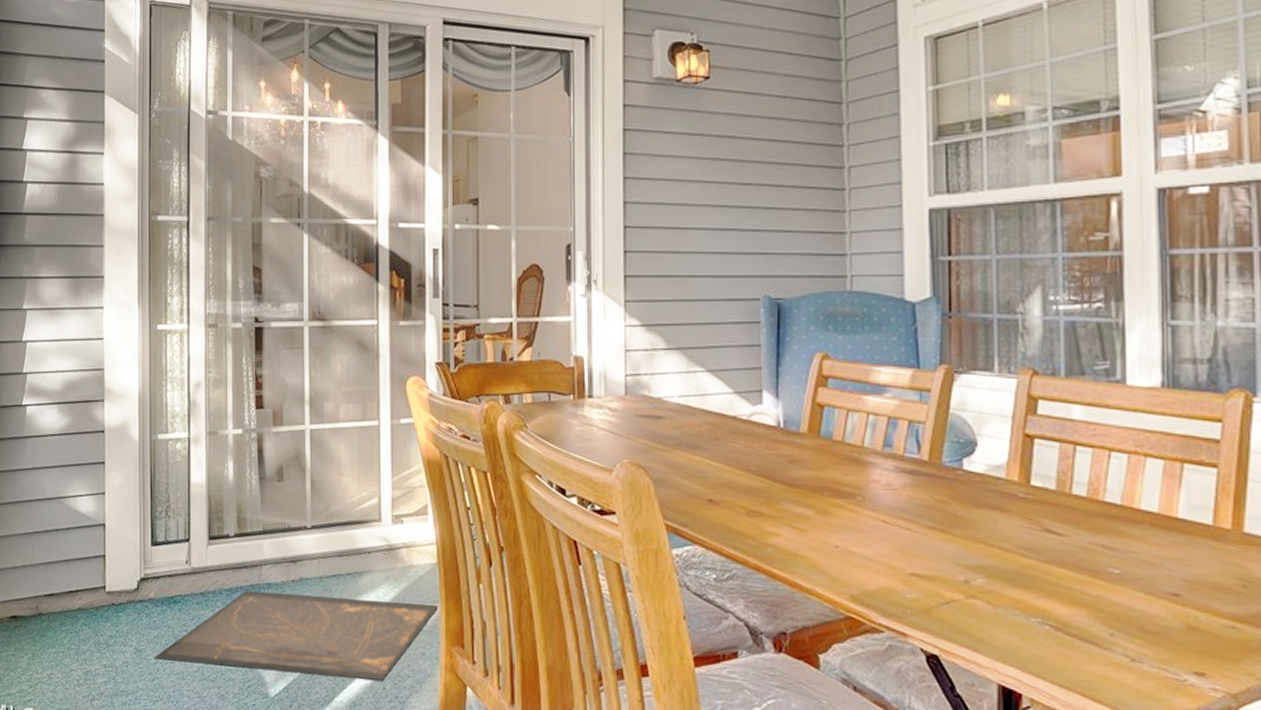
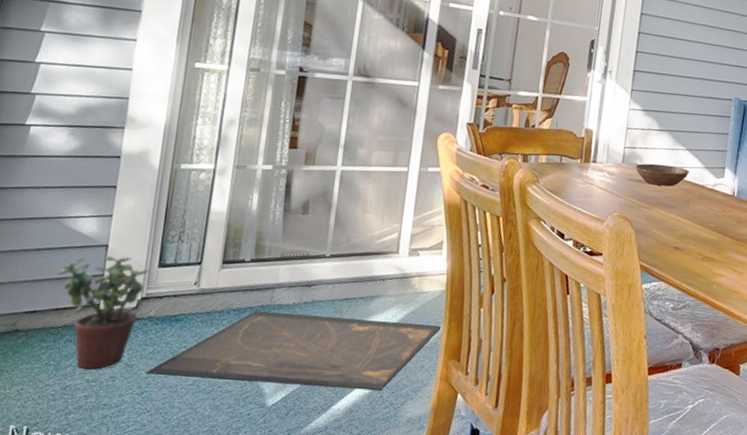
potted plant: none [66,535,143,655] -> present [57,256,149,370]
bowl: none [642,393,714,421] -> present [635,163,689,187]

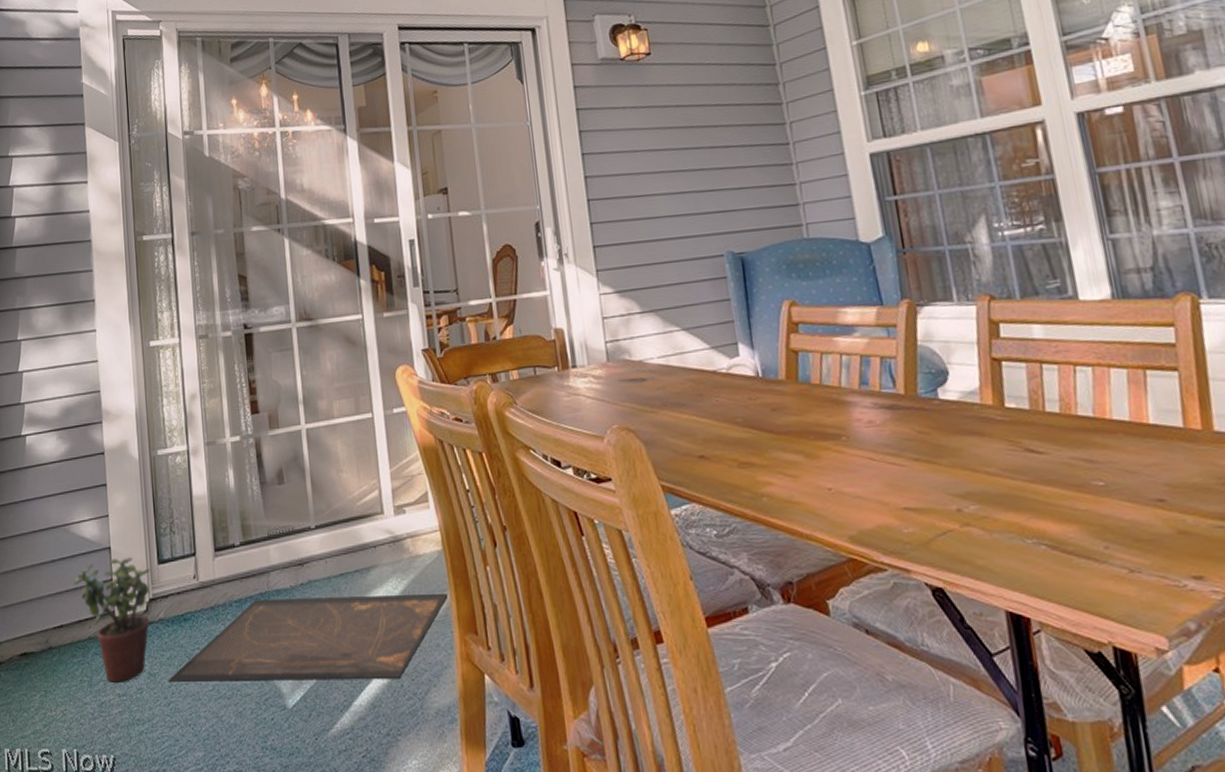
bowl: present [635,163,689,187] -> none [624,353,693,382]

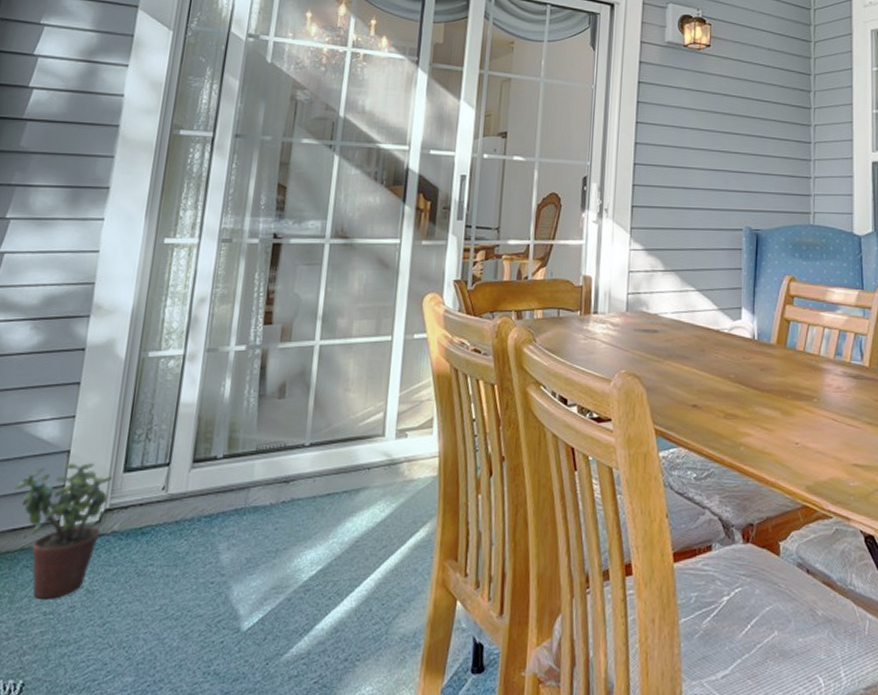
doormat: present [168,594,448,682] -> none [108,516,435,602]

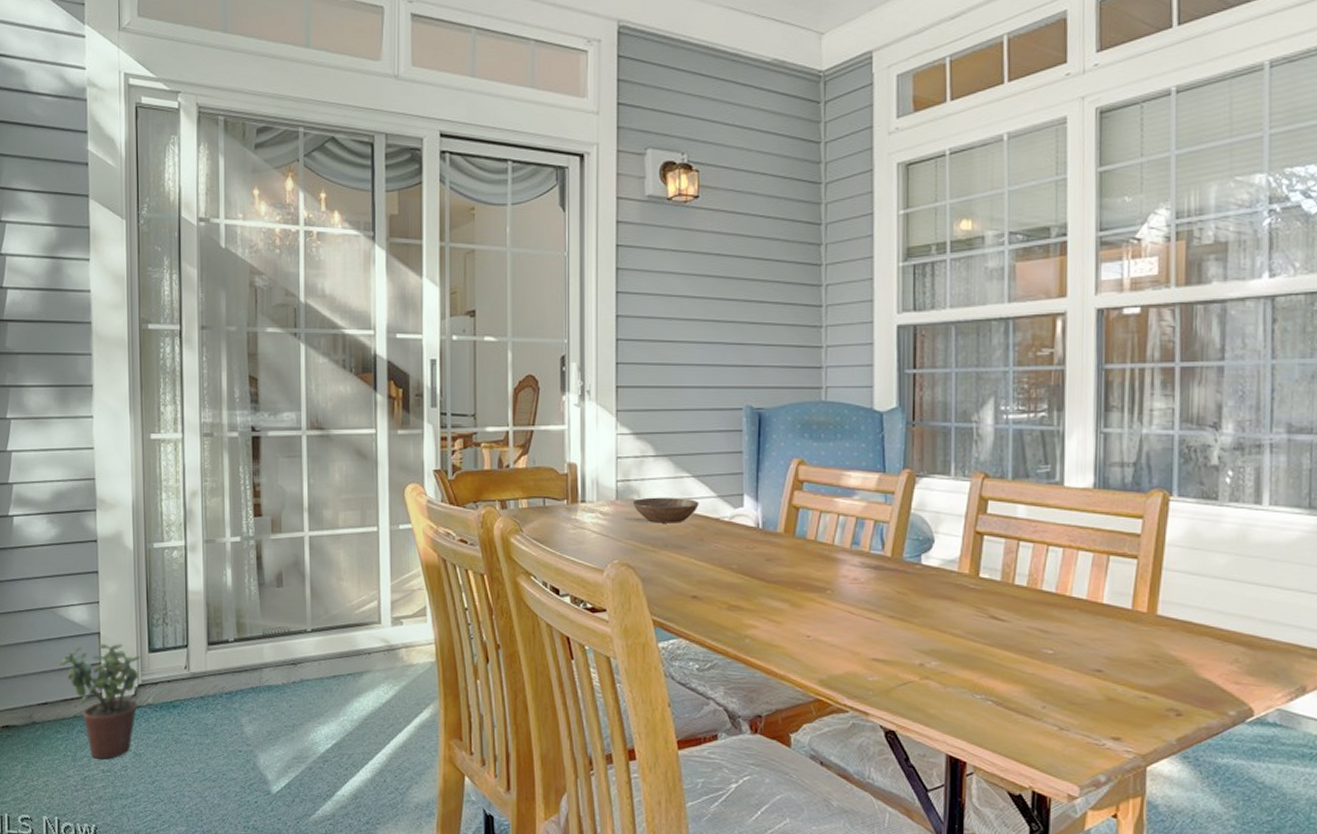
bowl: none [641,309,702,335] -> present [632,497,699,523]

